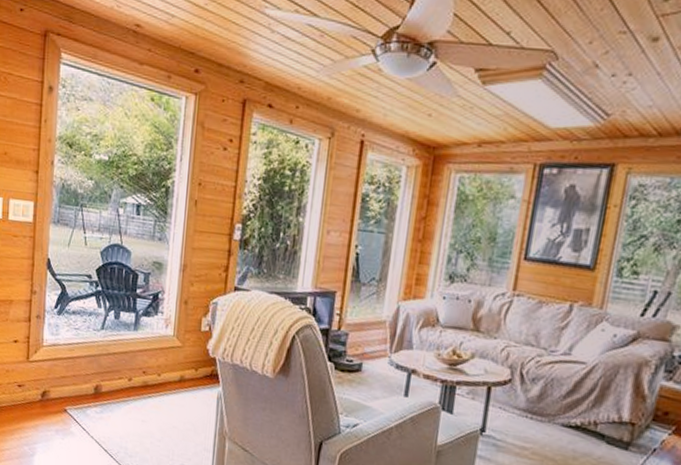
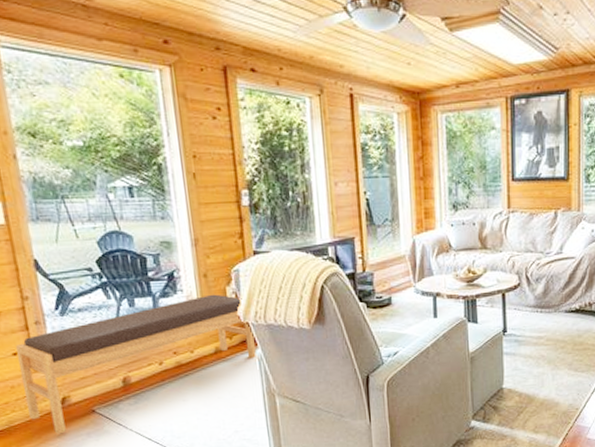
bench: none [15,322,218,425] -> present [16,294,256,434]

